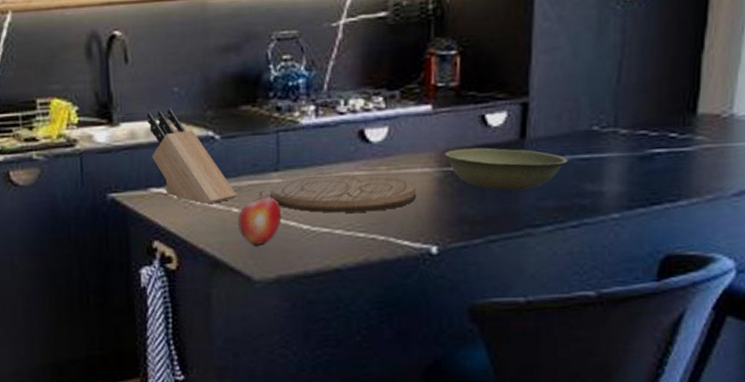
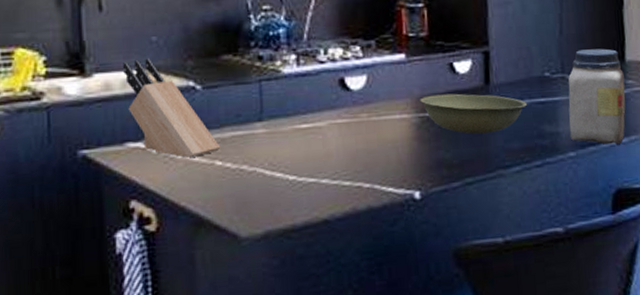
apple: present [237,190,282,245] -> none [221,141,268,199]
cutting board: present [270,174,417,213] -> none [255,121,397,163]
jar: none [615,99,693,208] -> present [568,48,626,145]

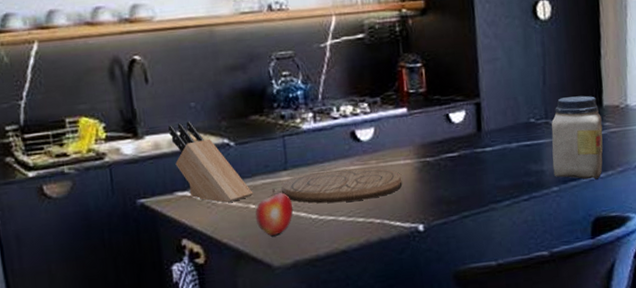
apple: none [221,141,268,199] -> present [255,187,294,236]
cutting board: none [255,121,397,163] -> present [281,168,403,204]
bowl: present [420,93,527,134] -> none [420,140,515,175]

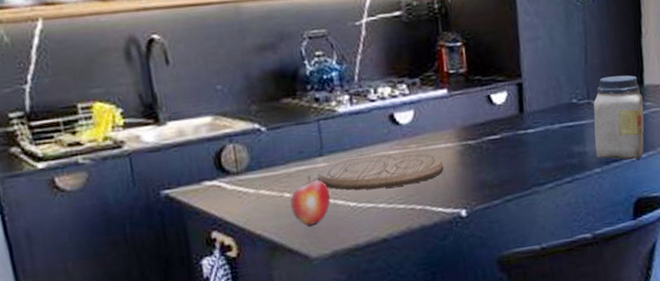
knife block: present [168,121,254,203] -> none [192,105,288,192]

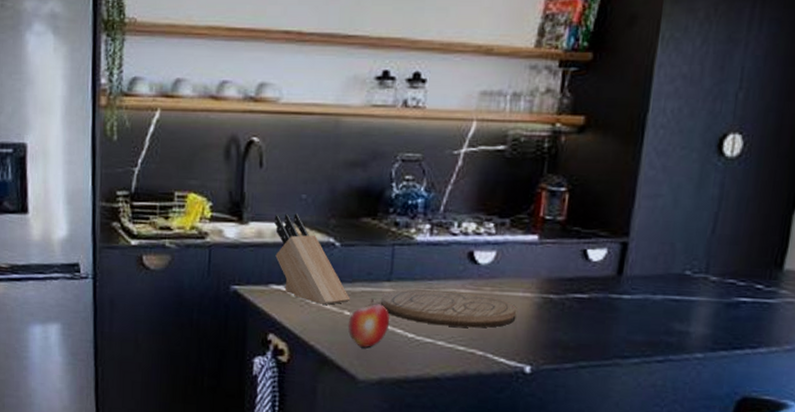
knife block: none [192,105,288,192] -> present [274,213,351,305]
jar: present [593,75,645,160] -> none [700,252,778,354]

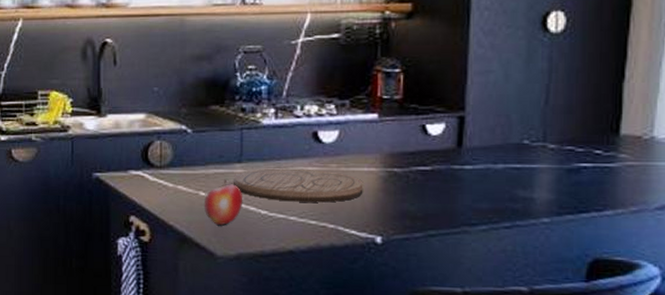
knife block: present [274,213,351,305] -> none [129,105,205,187]

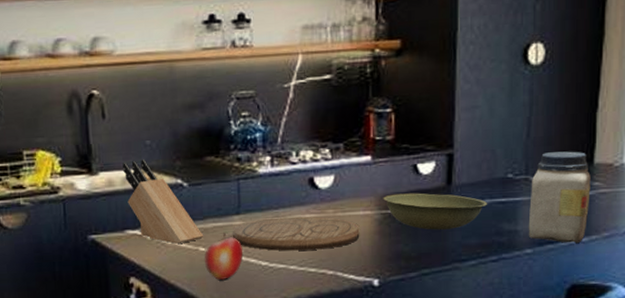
knife block: none [129,105,205,187] -> present [122,159,204,244]
bowl: none [389,153,500,192] -> present [383,192,487,230]
jar: none [545,121,616,216] -> present [528,151,591,244]

